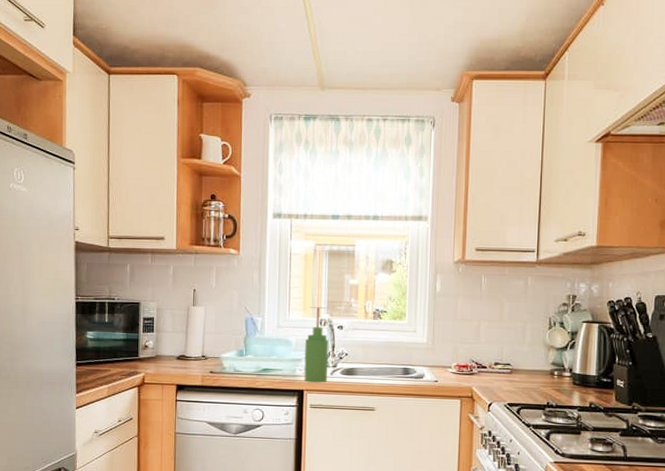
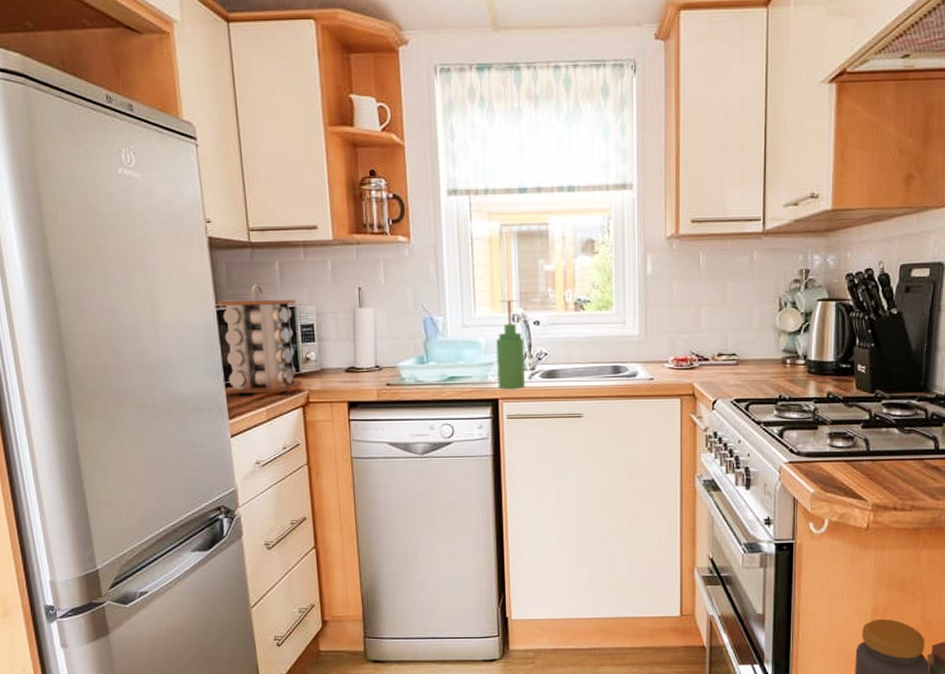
spice rack: none [75,282,141,374] -> present [217,284,302,395]

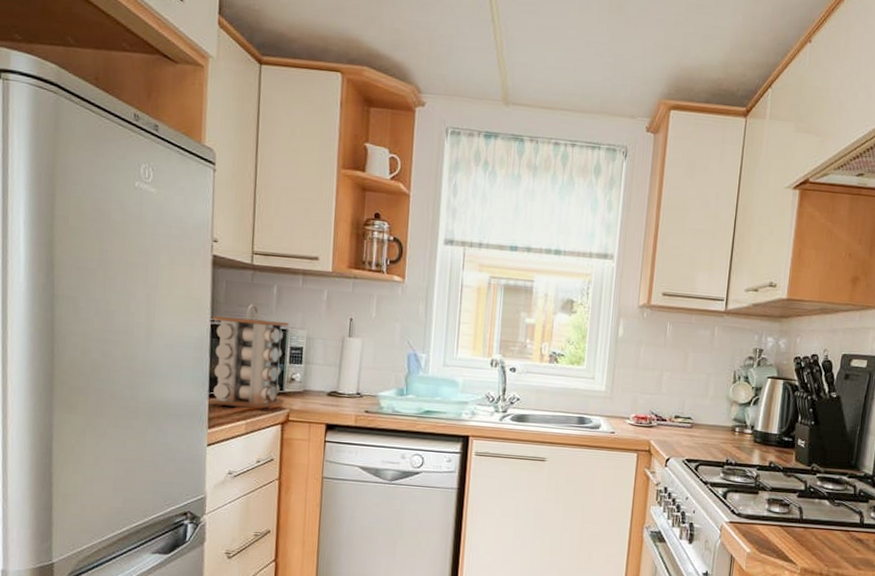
soap dispenser: present [496,300,526,390] -> none [470,345,499,429]

